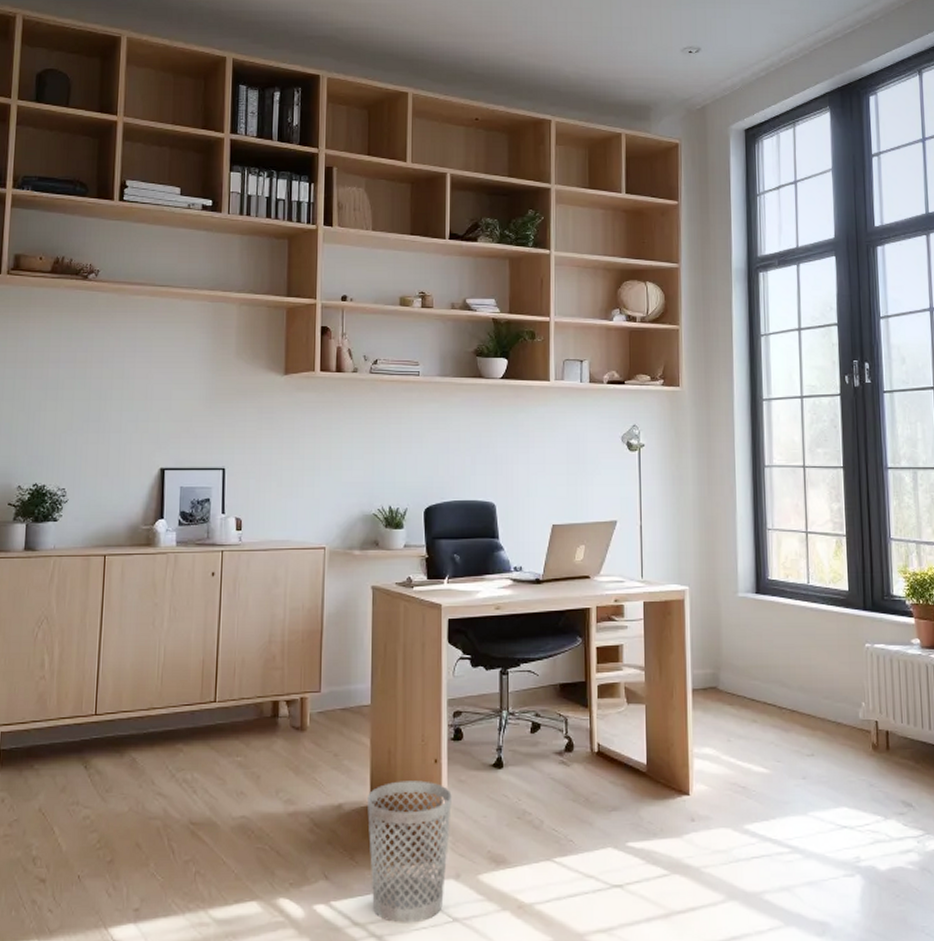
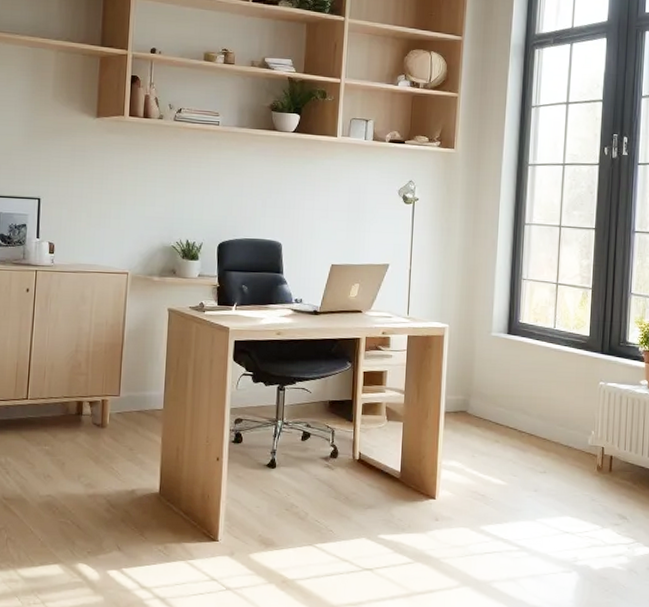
wastebasket: present [366,780,452,923] -> none [156,473,230,590]

